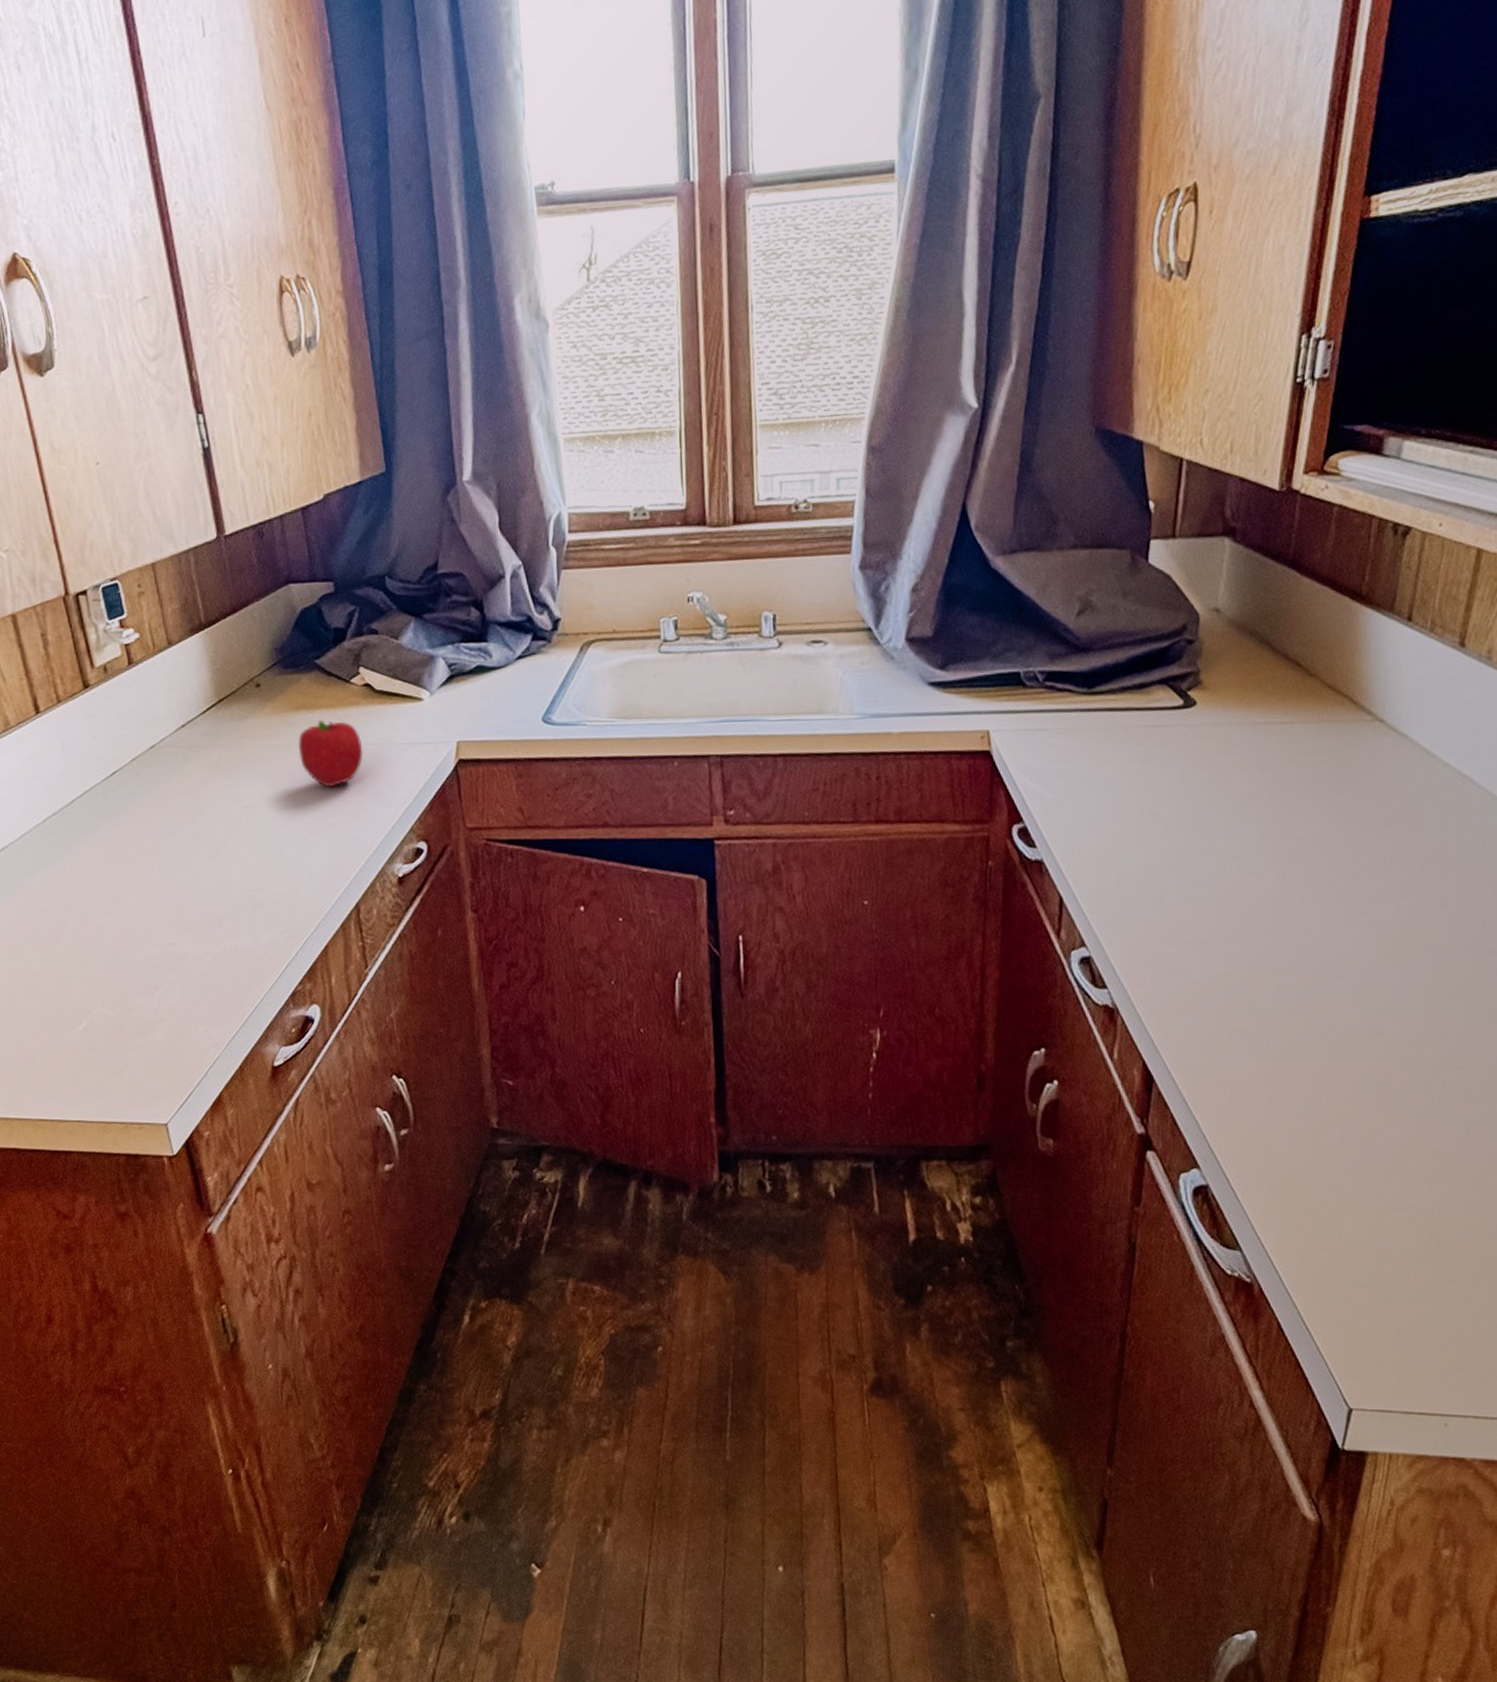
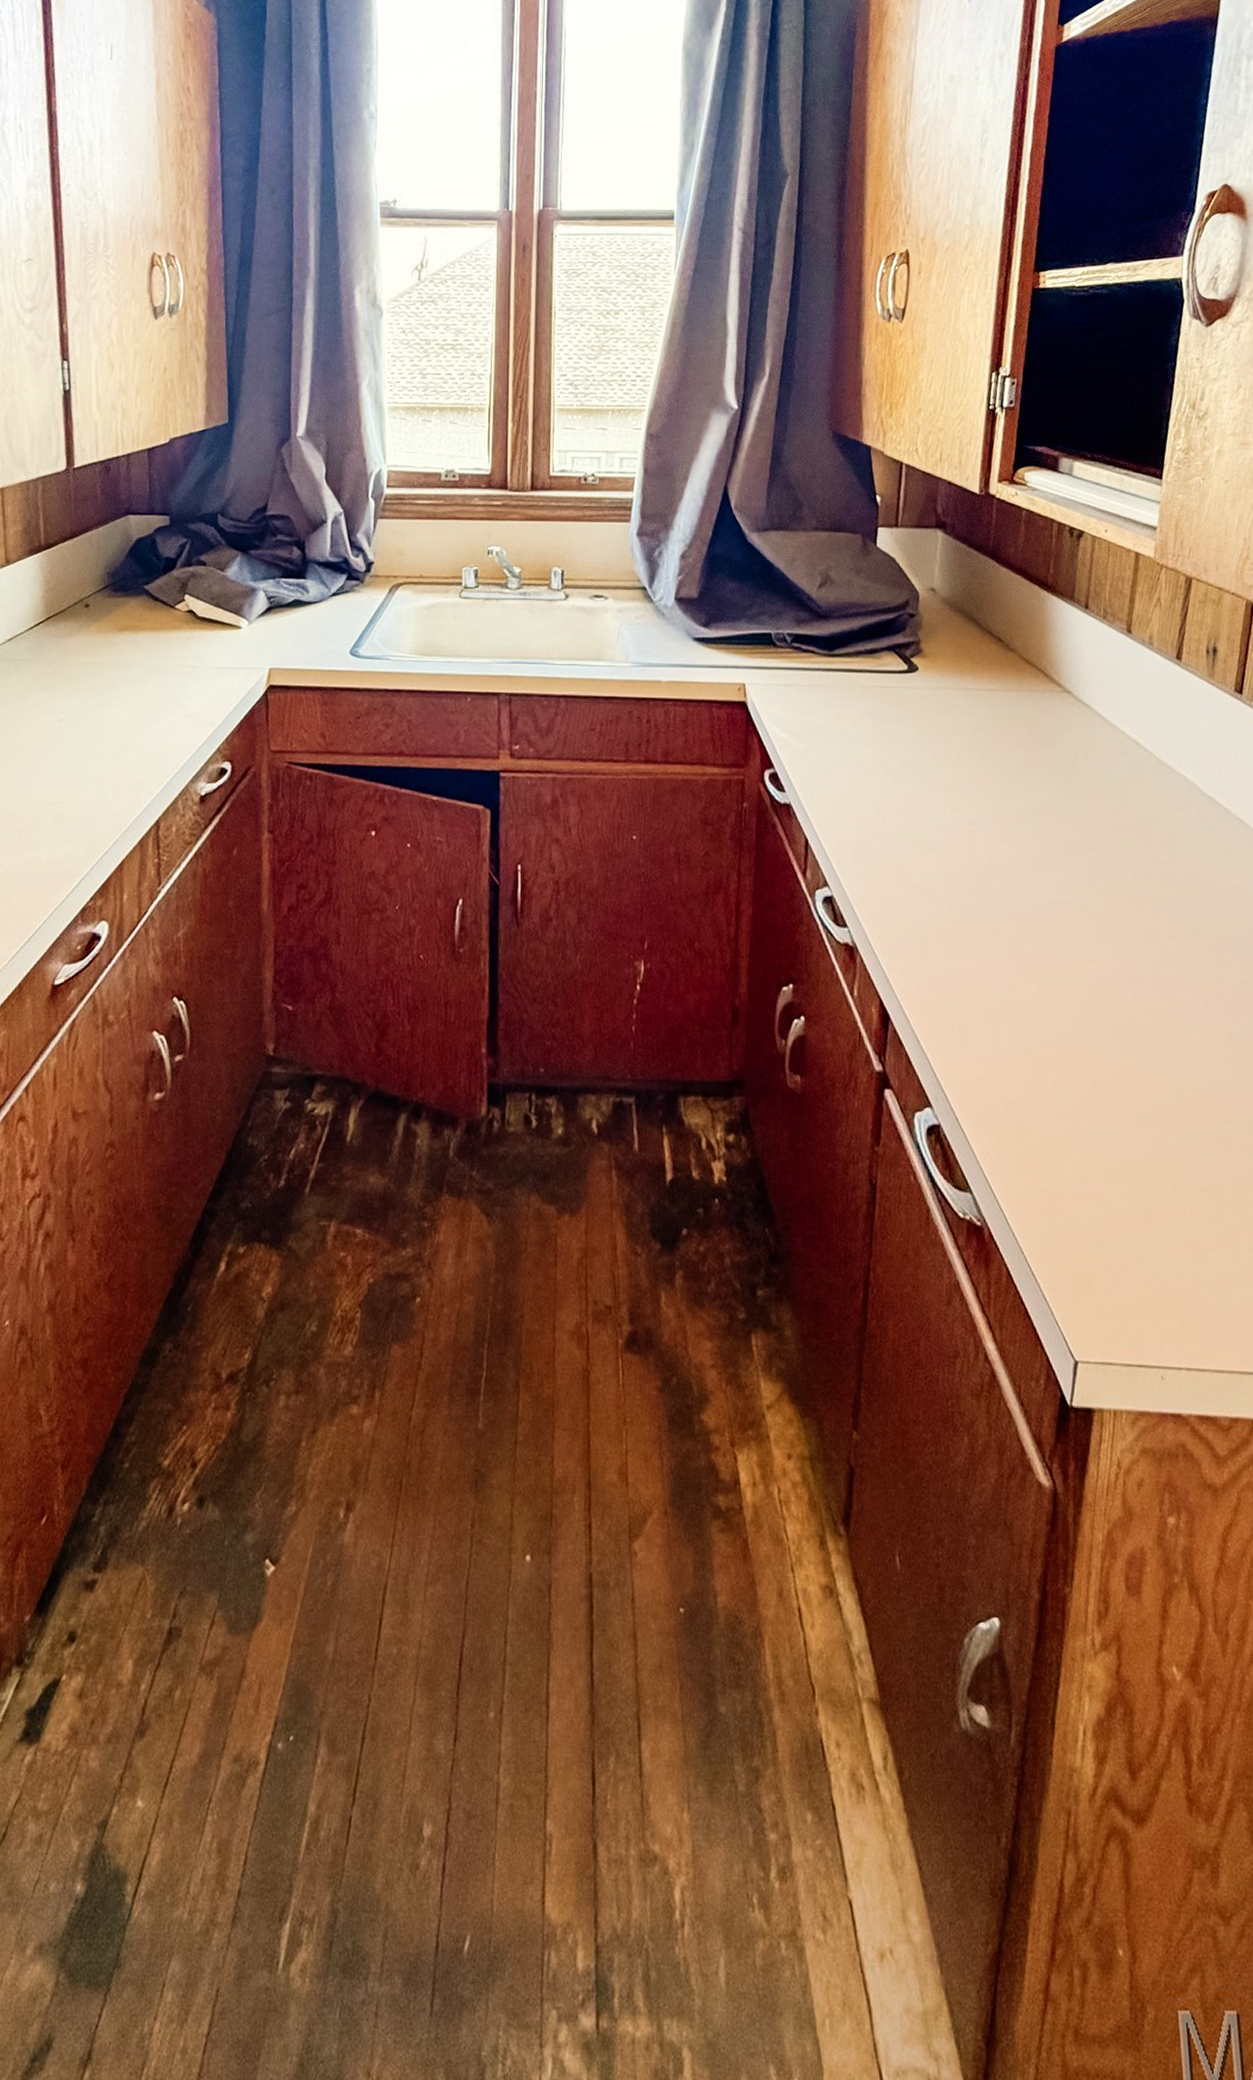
fruit: present [298,719,363,788] -> none [118,641,180,706]

